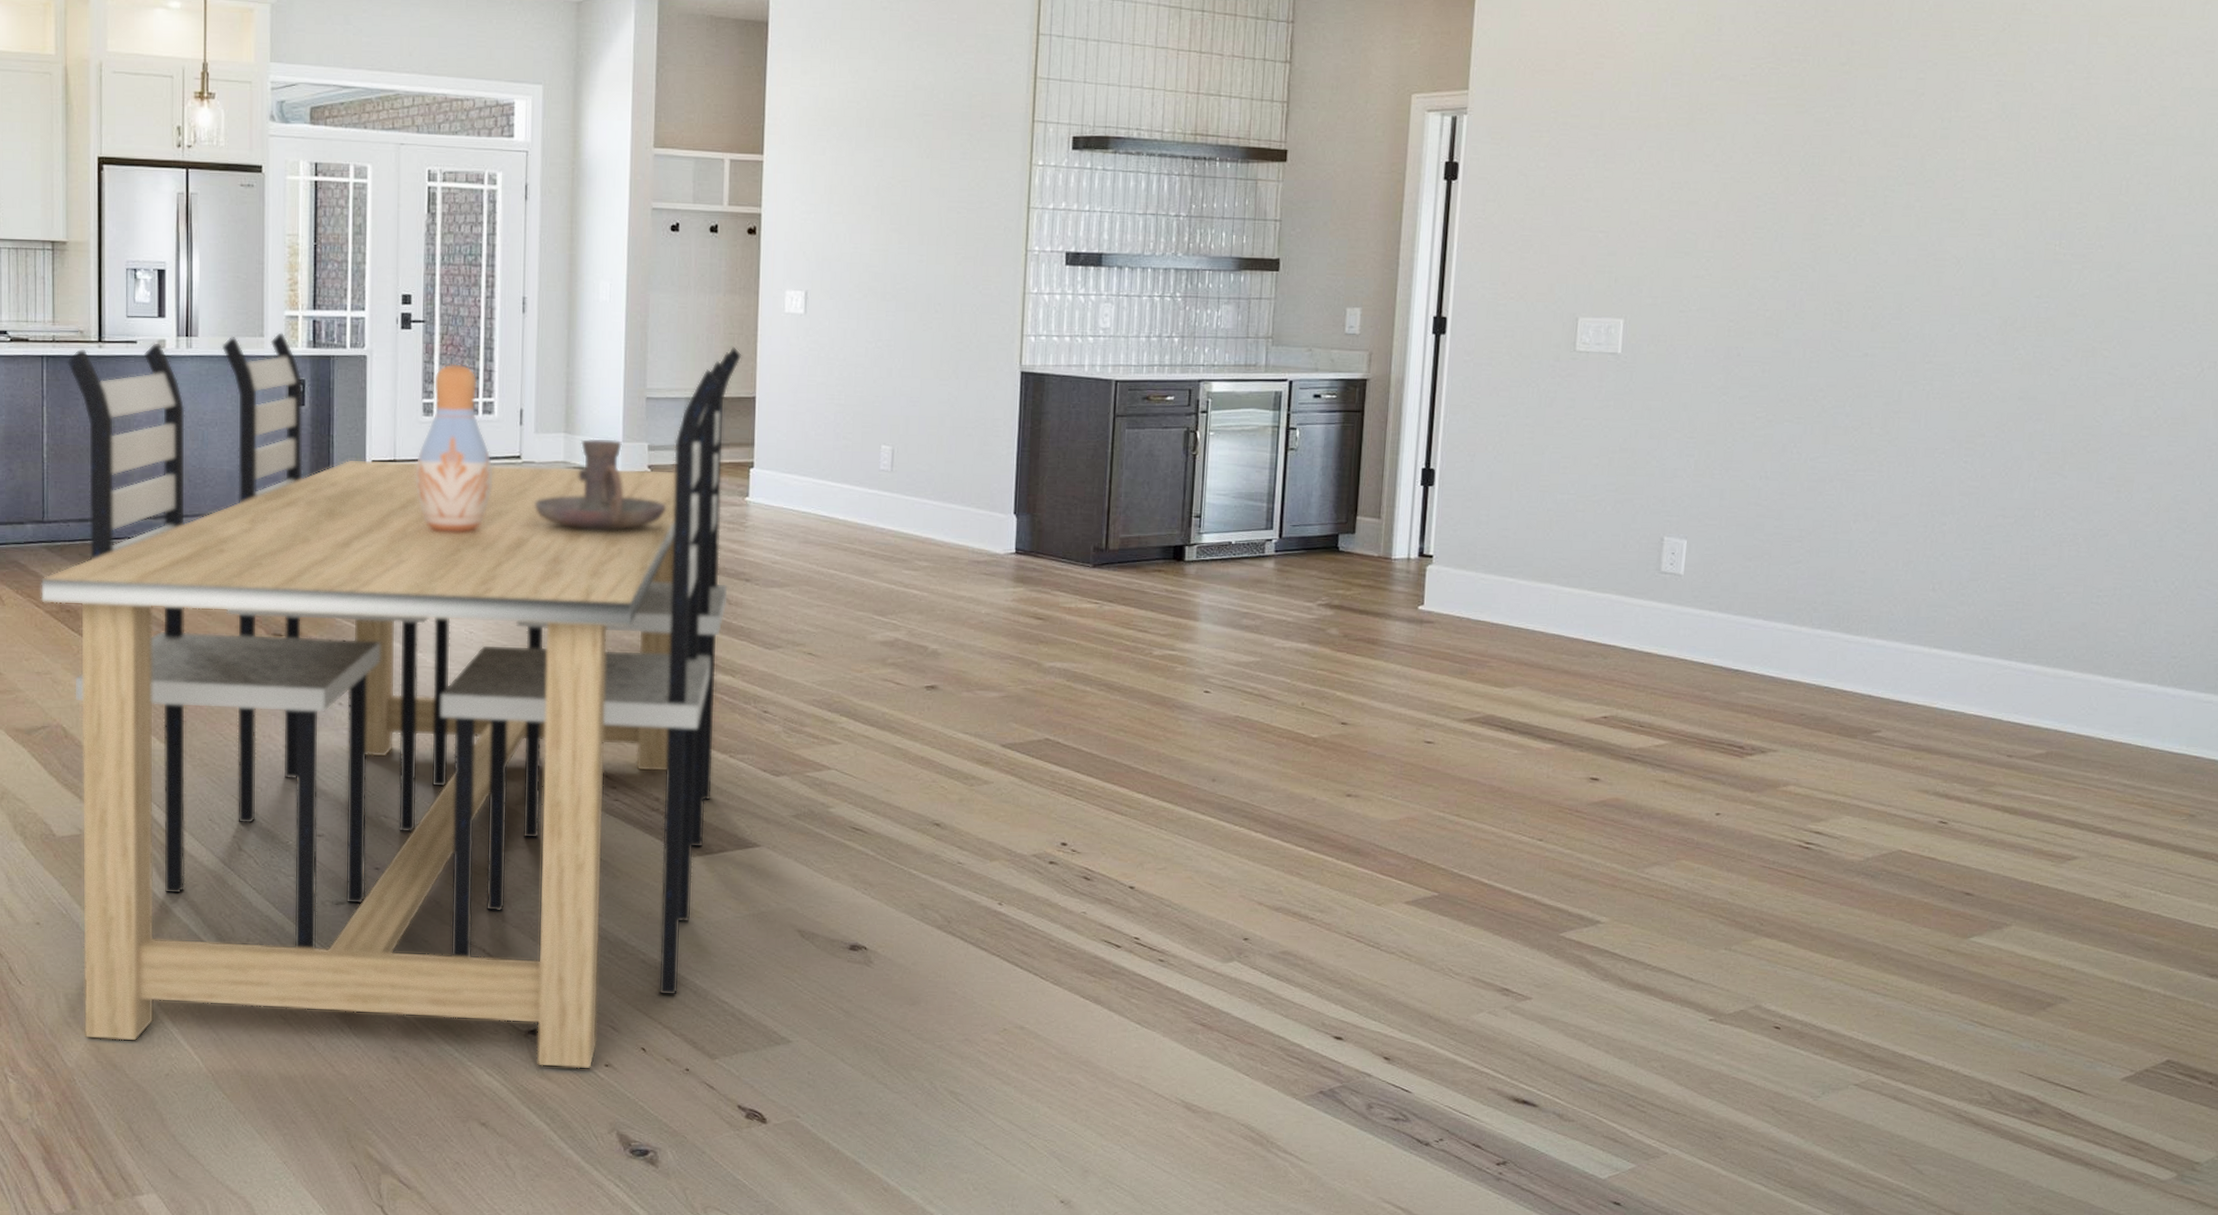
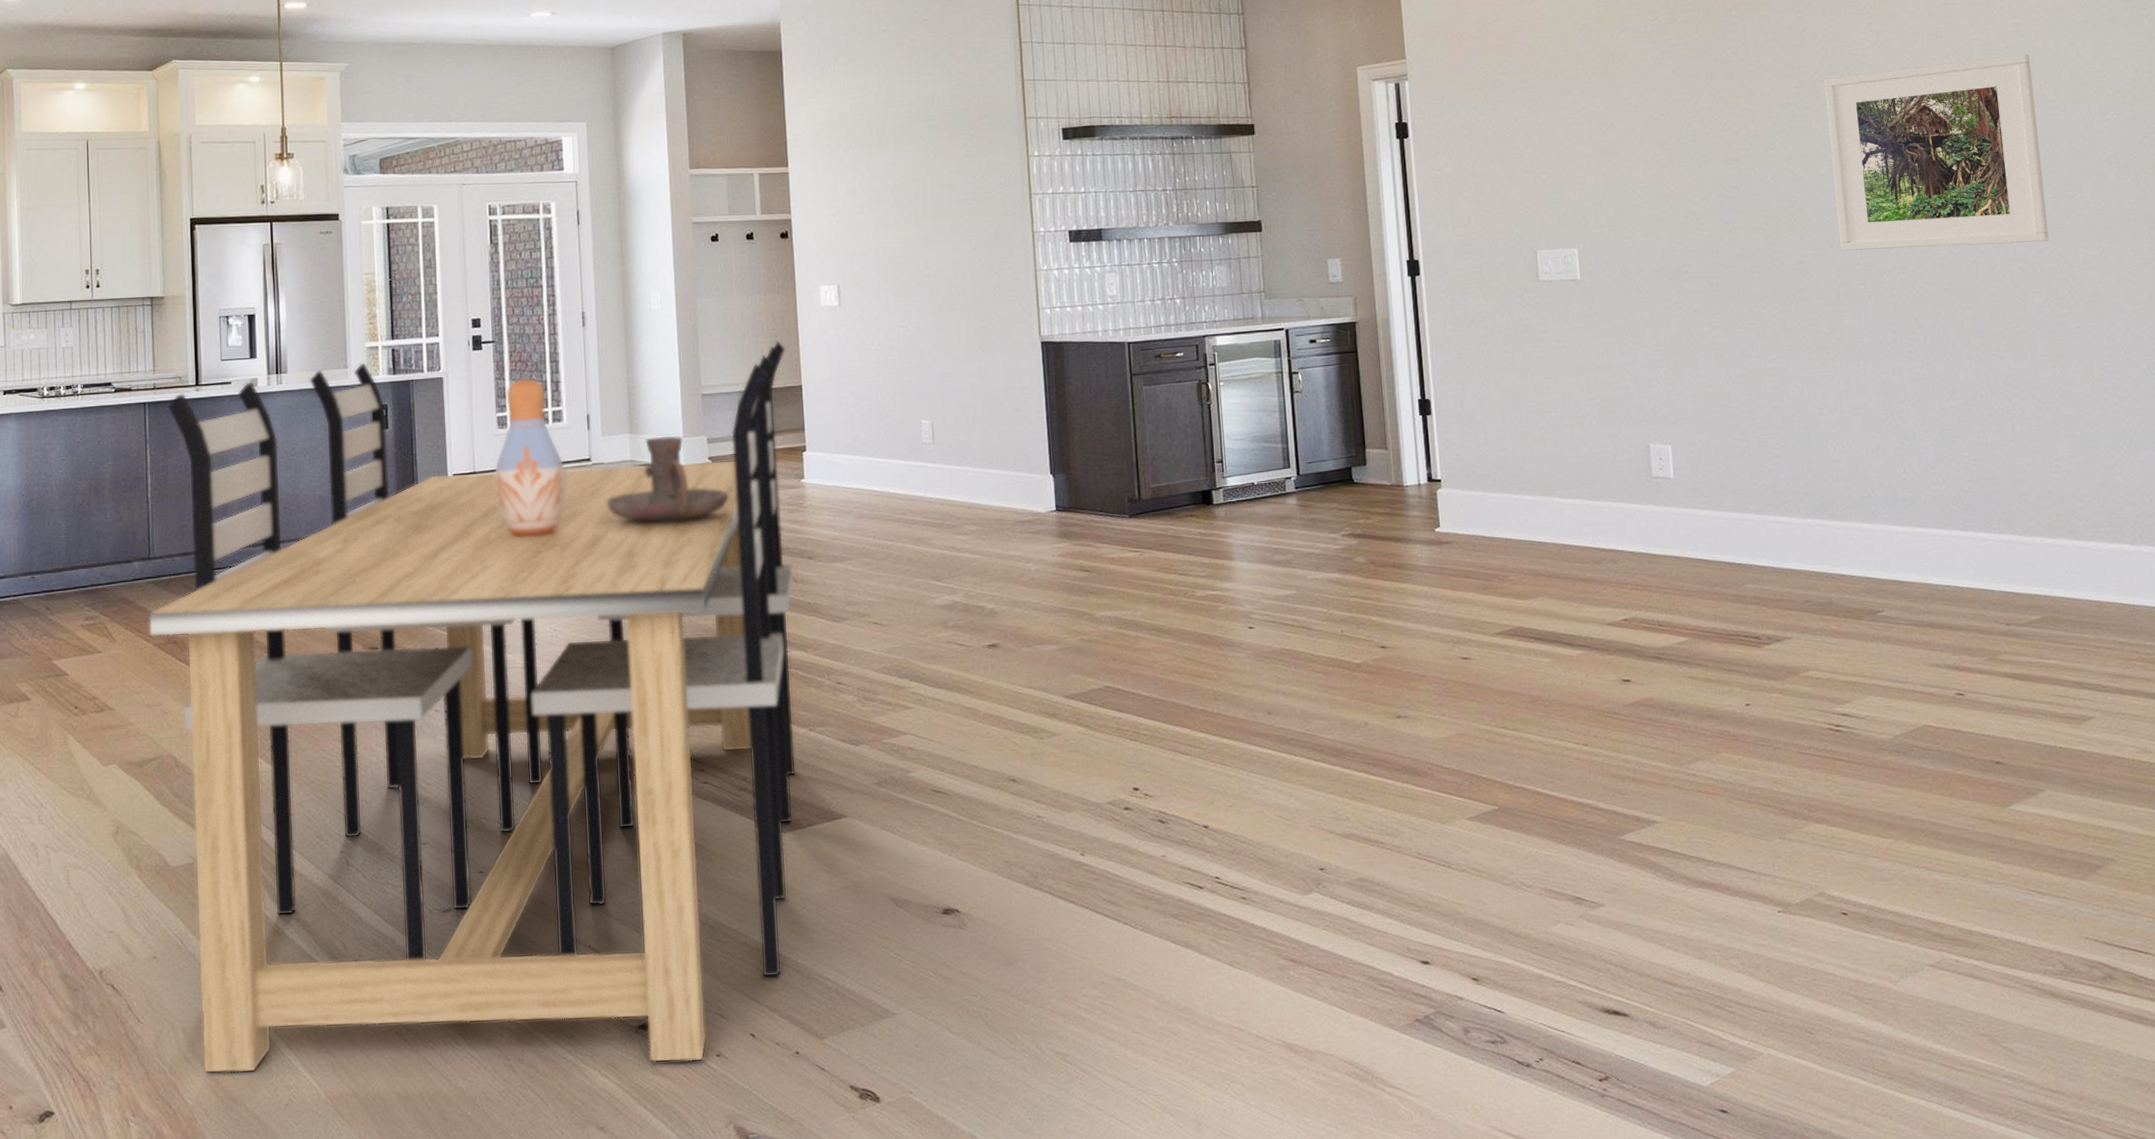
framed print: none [1913,142,2171,356] -> present [1823,54,2050,251]

